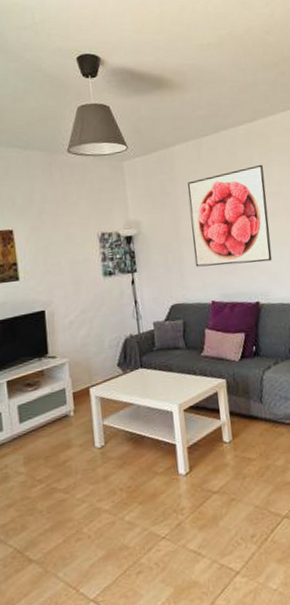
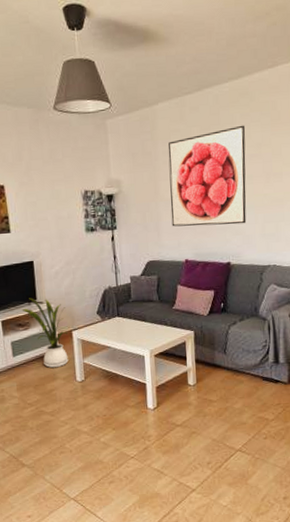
house plant: none [30,352,86,434] -> present [21,298,69,368]

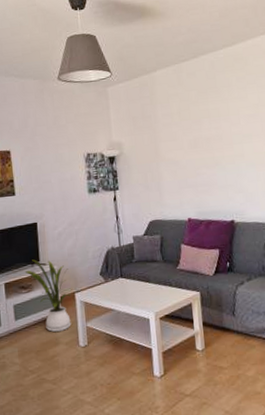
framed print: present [168,125,247,227] -> none [167,87,248,186]

